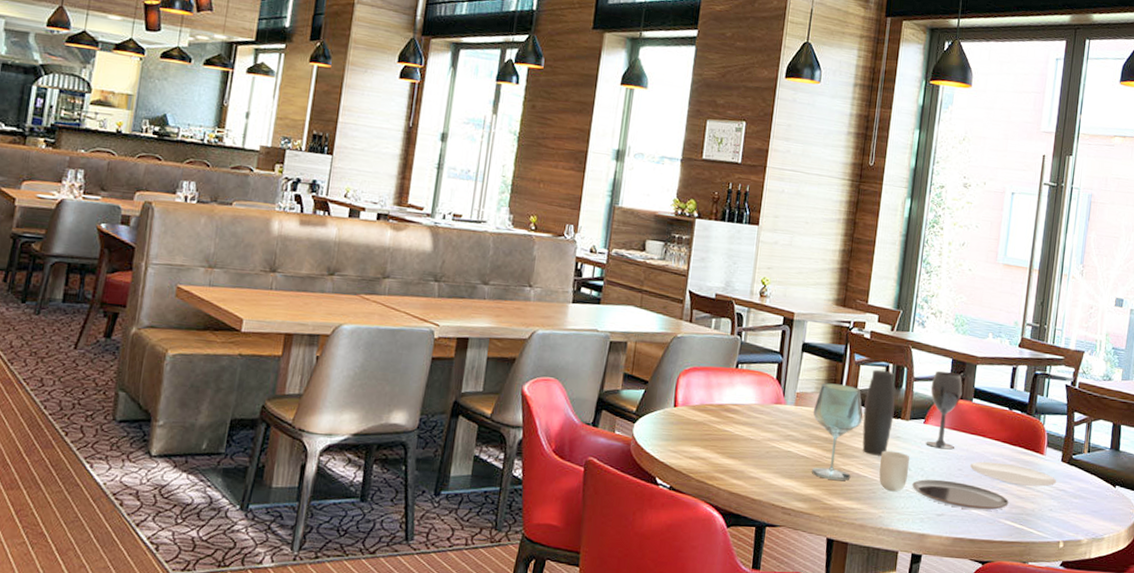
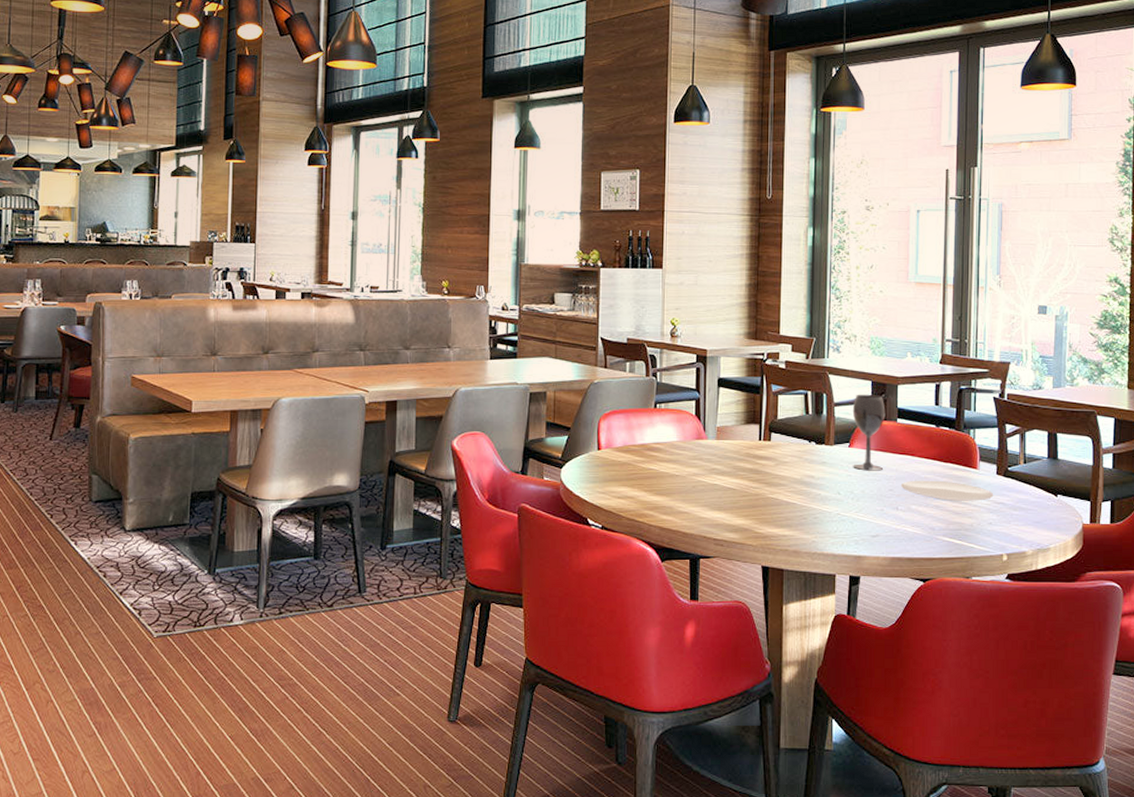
wine glass: present [811,383,863,481] -> none [735,415,786,510]
vase: present [862,369,895,456] -> none [786,398,818,482]
cup: present [879,450,910,492] -> none [808,476,838,516]
plate: present [912,479,1009,511] -> none [843,501,945,529]

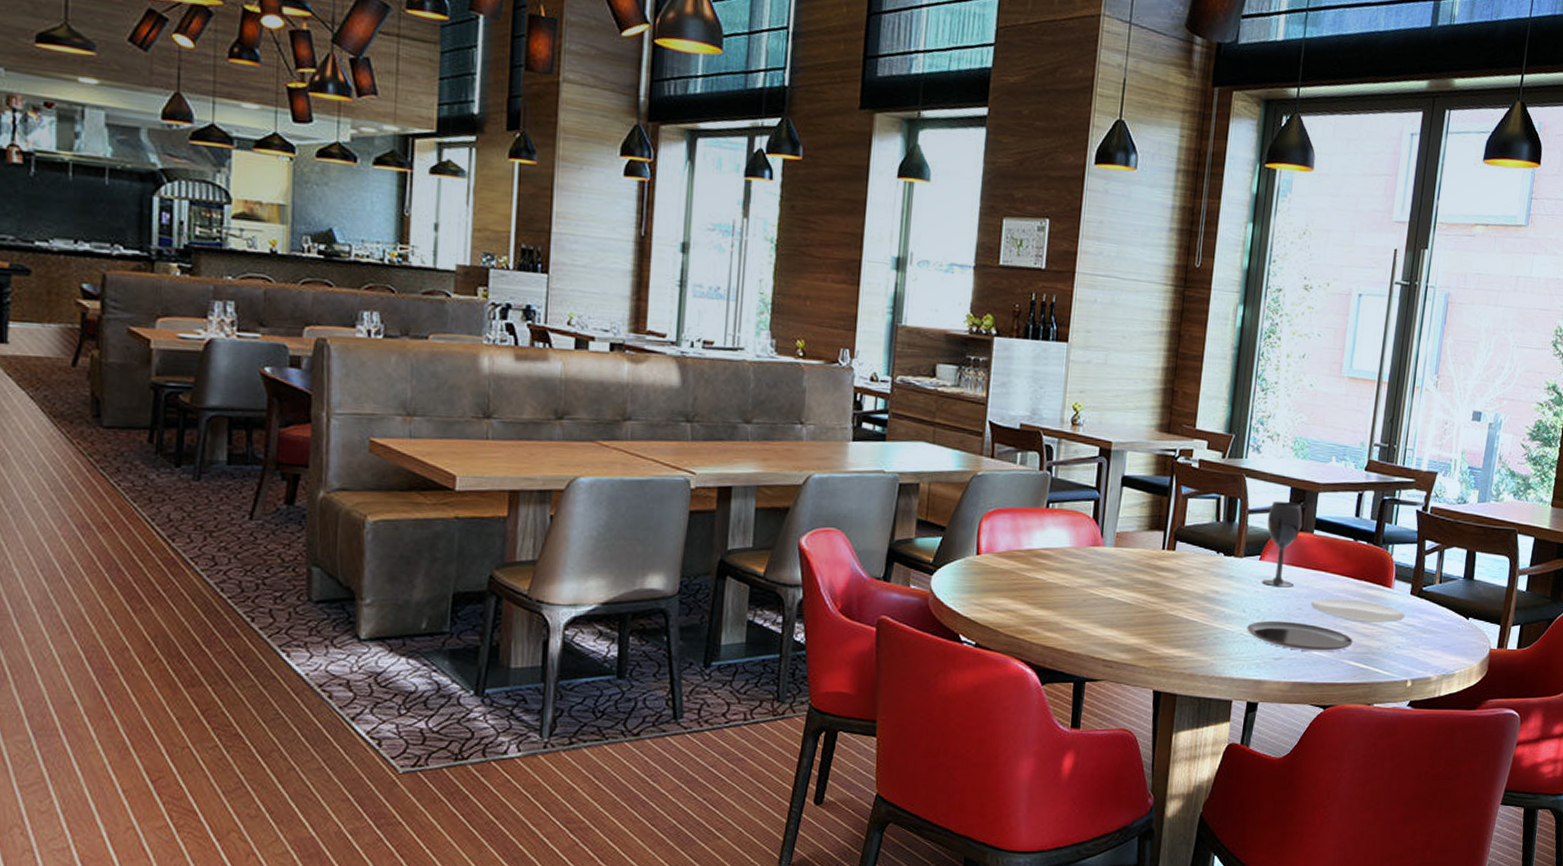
plate: none [843,501,945,529] -> present [1247,620,1353,652]

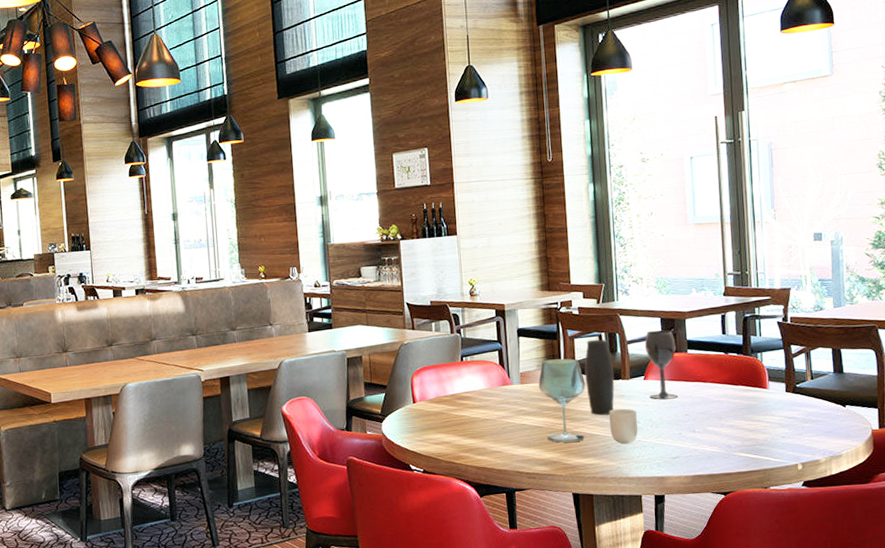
wine glass: none [1134,520,1192,628] -> present [538,358,586,443]
vase: none [1191,502,1228,598] -> present [584,339,615,415]
cup: none [1210,592,1245,637] -> present [609,408,638,444]
plate: present [1247,620,1353,652] -> none [643,426,740,449]
plate: present [1310,598,1405,624] -> none [695,402,785,421]

